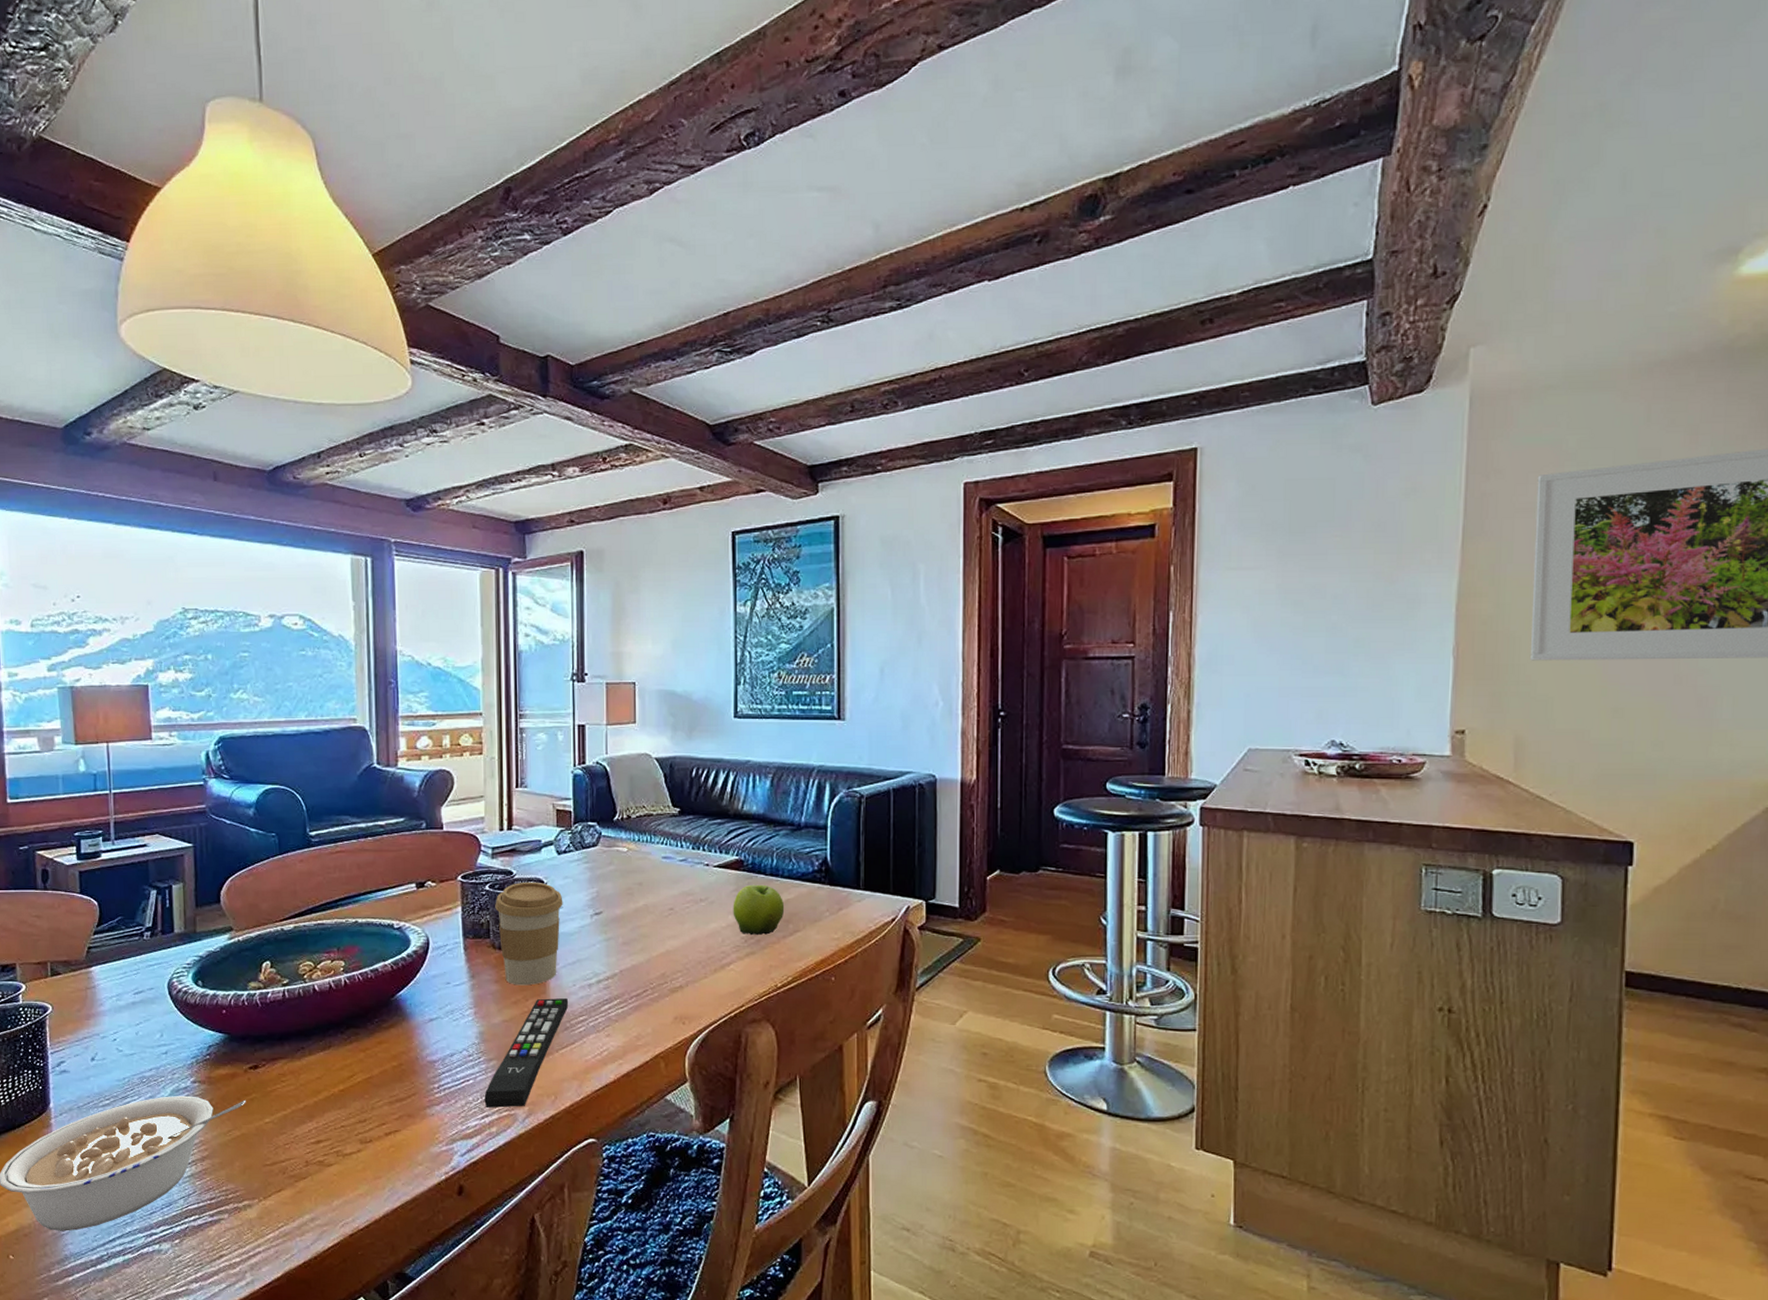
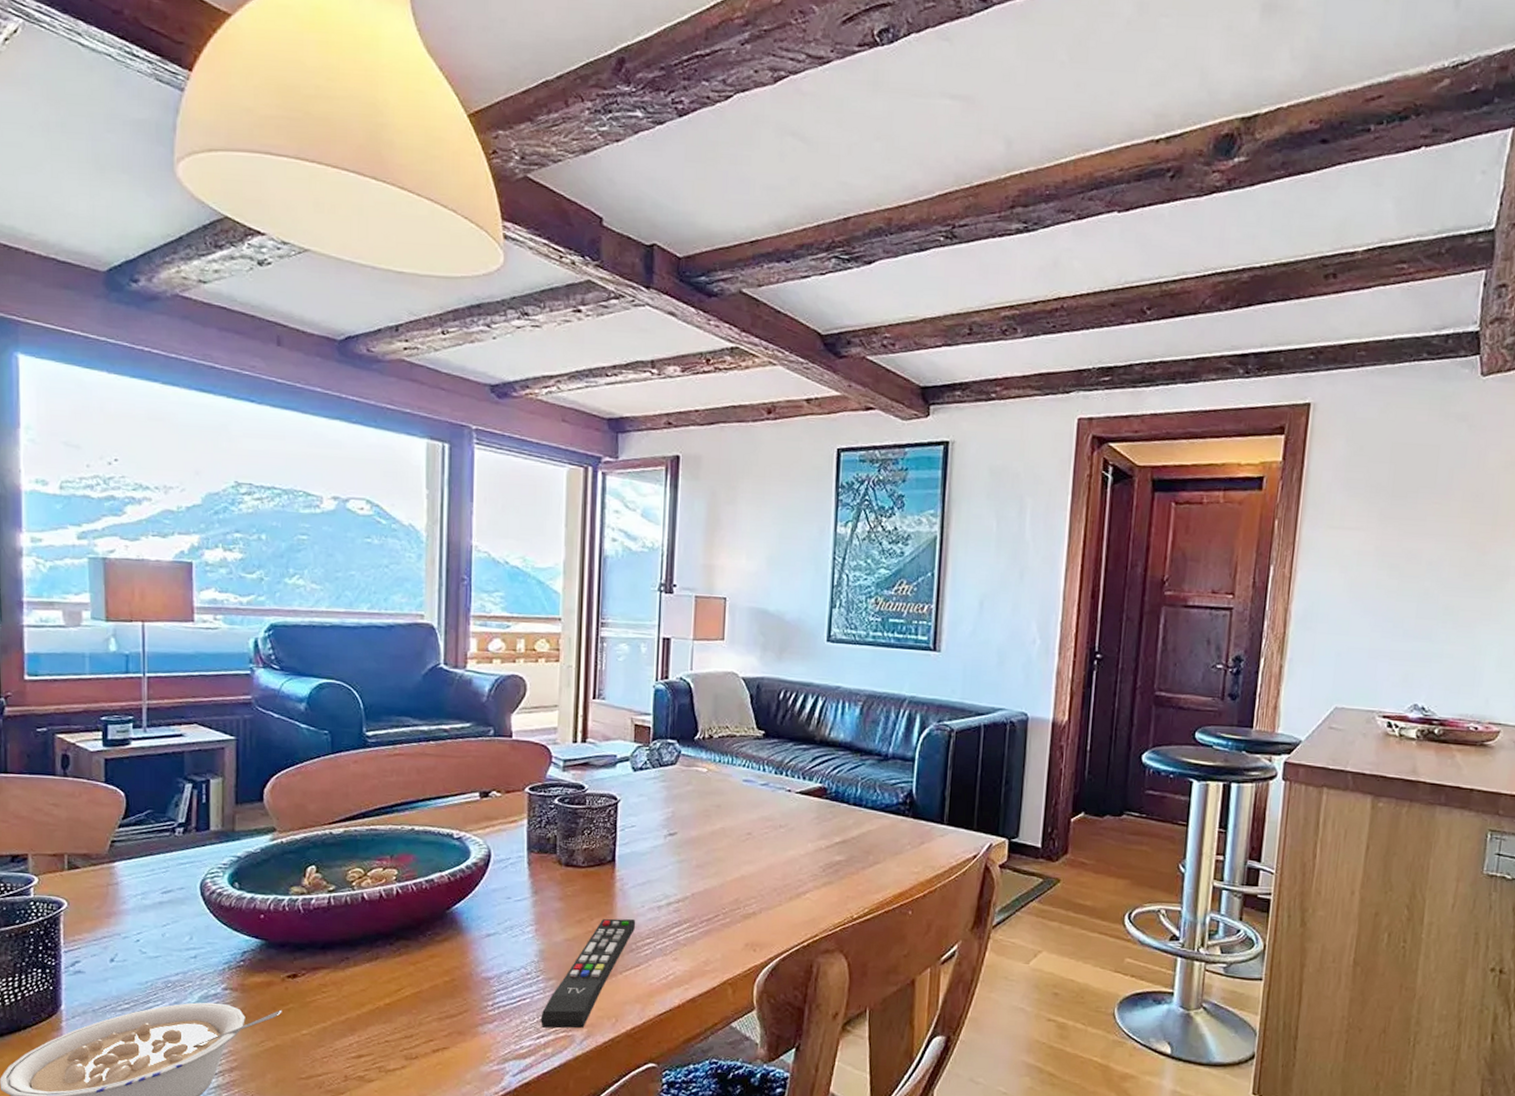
coffee cup: present [495,881,563,986] -> none [563,797,636,905]
fruit: present [733,884,785,936] -> none [812,813,866,866]

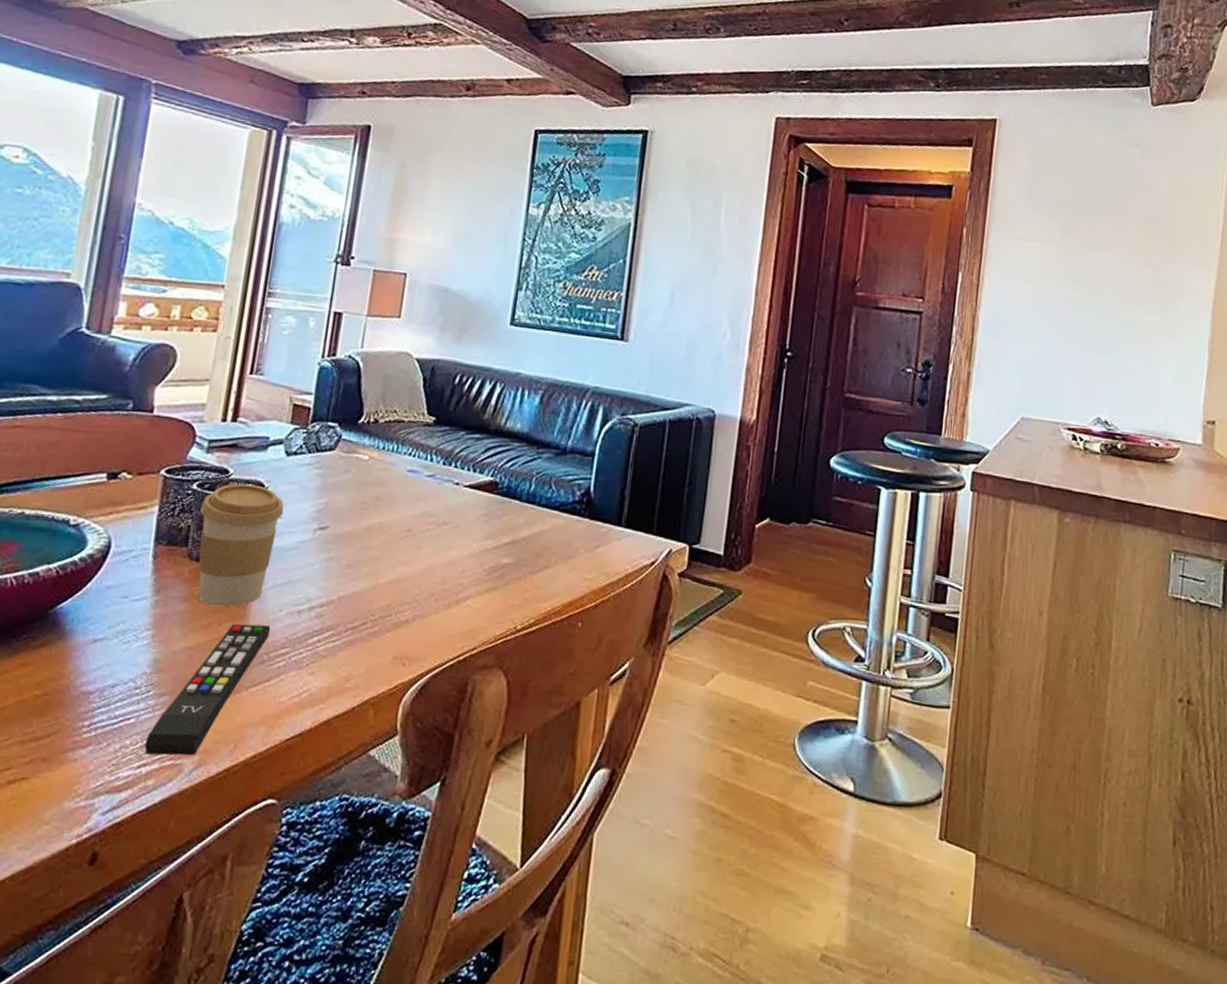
coffee cup: none [563,797,636,905] -> present [197,483,284,607]

